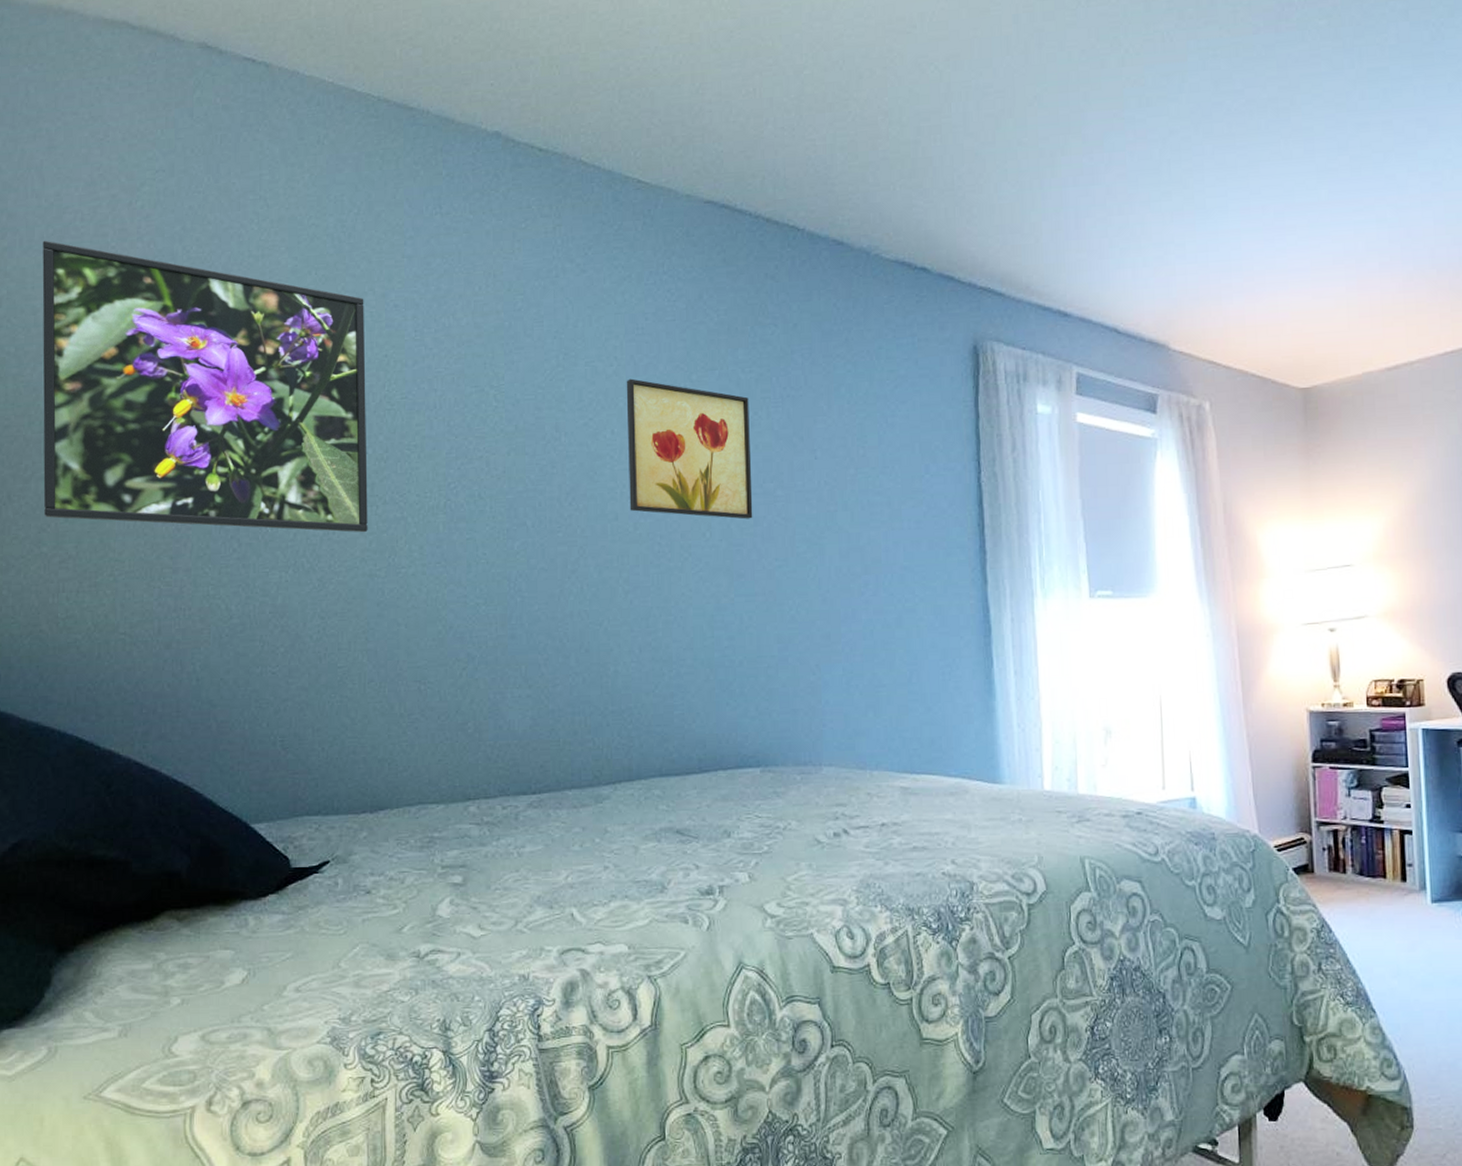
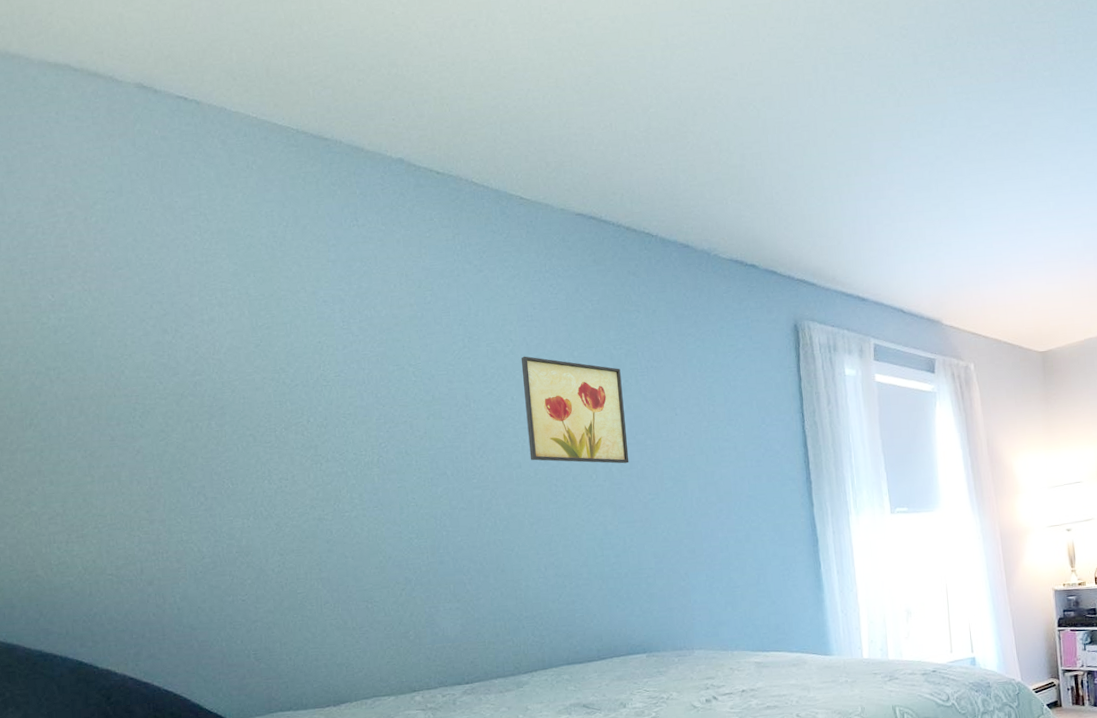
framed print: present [42,240,368,533] -> none [9,251,315,486]

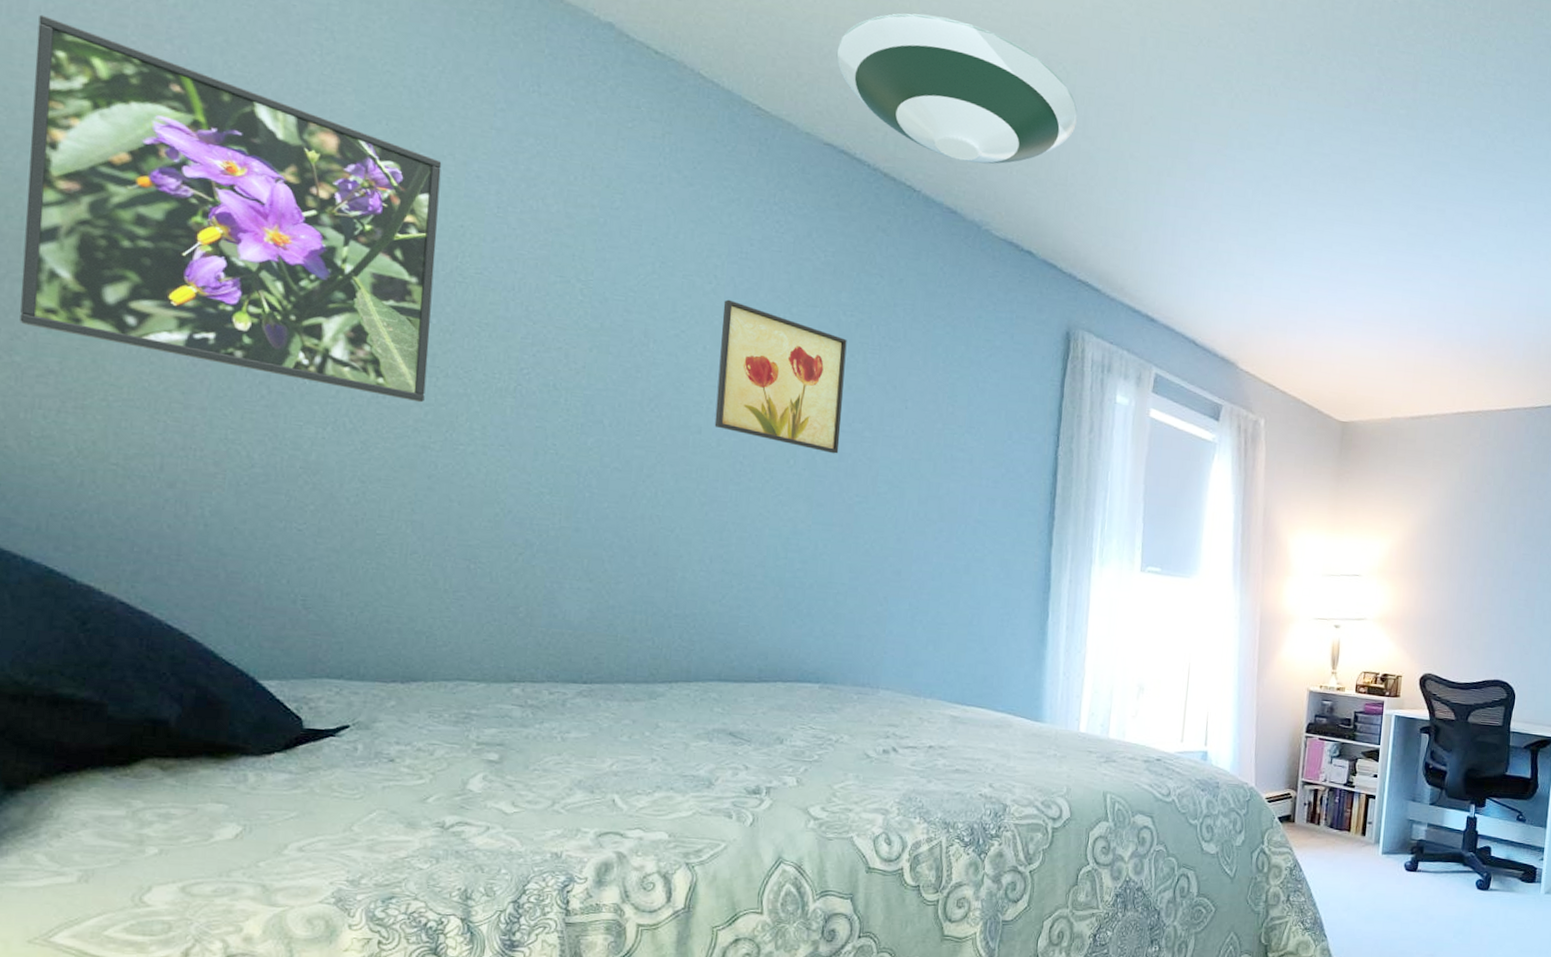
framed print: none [9,251,315,486] -> present [19,14,442,403]
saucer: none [573,89,773,203] -> present [836,13,1078,164]

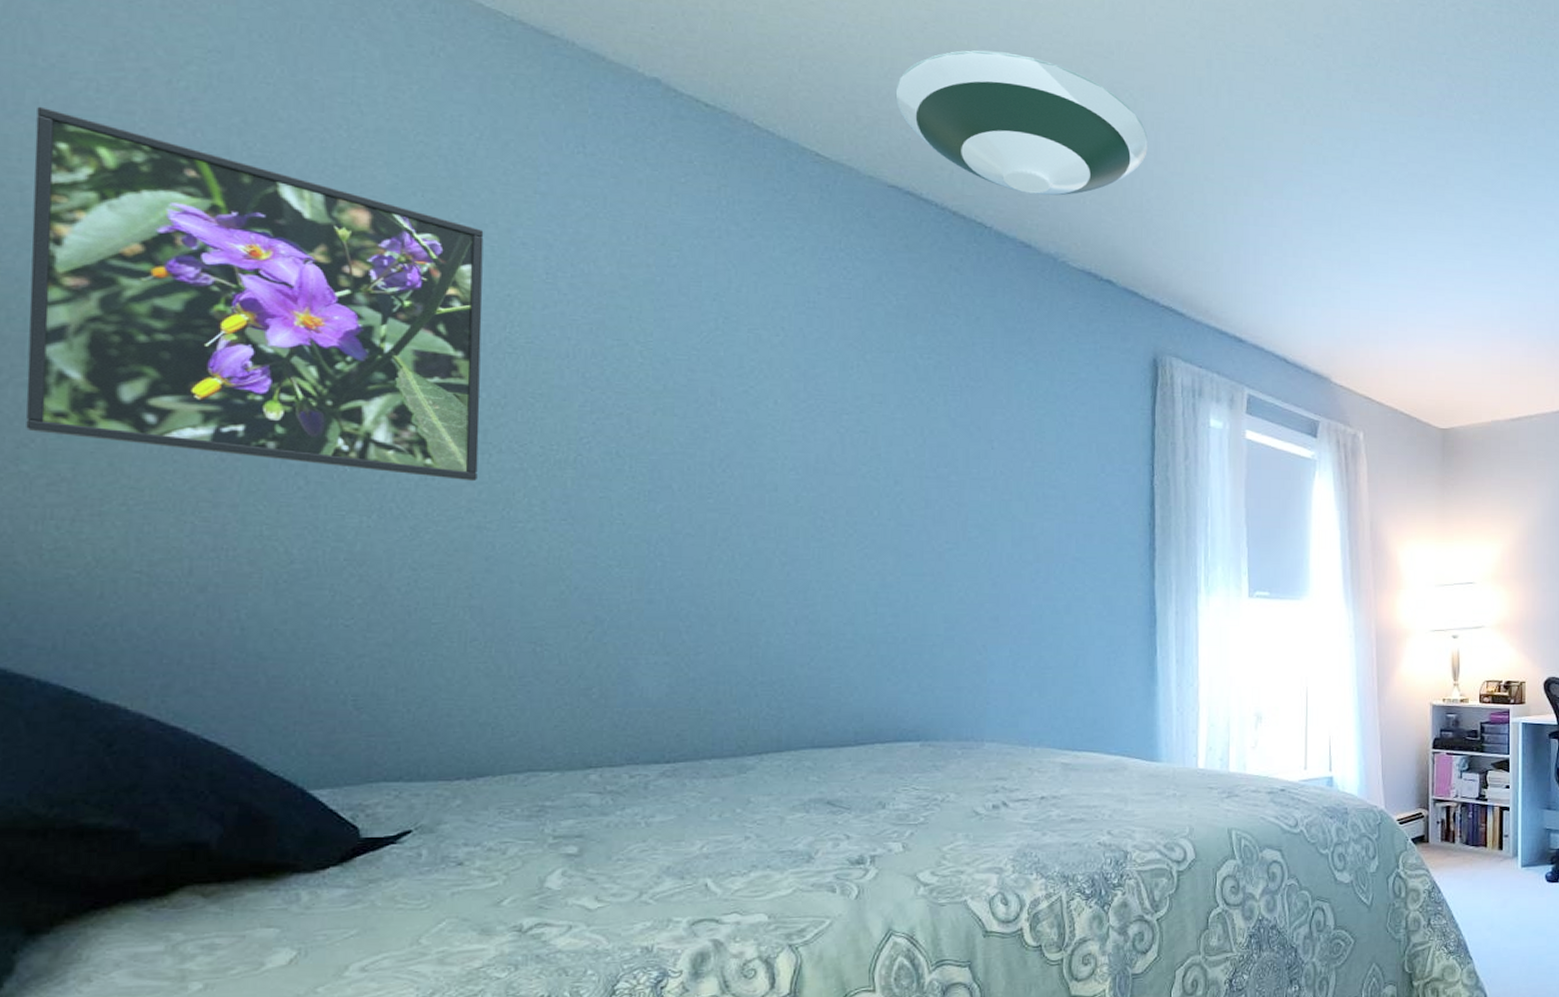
wall art: present [714,299,847,454] -> none [791,351,926,501]

